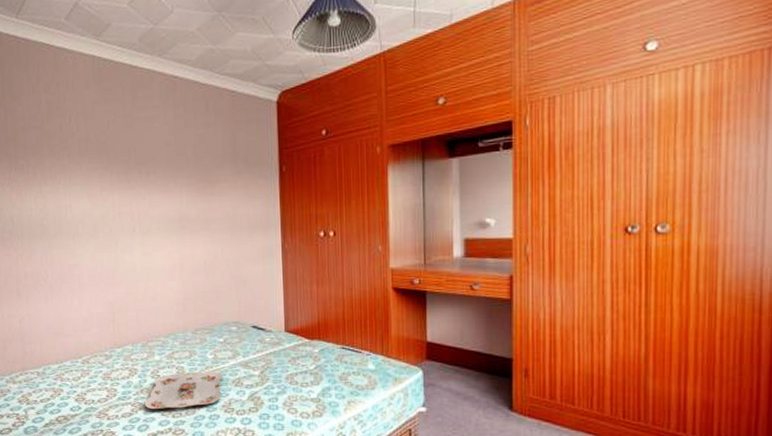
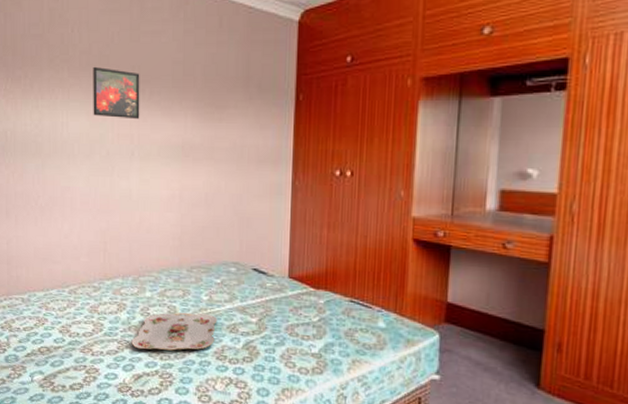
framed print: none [91,152,138,198] -> present [93,66,140,120]

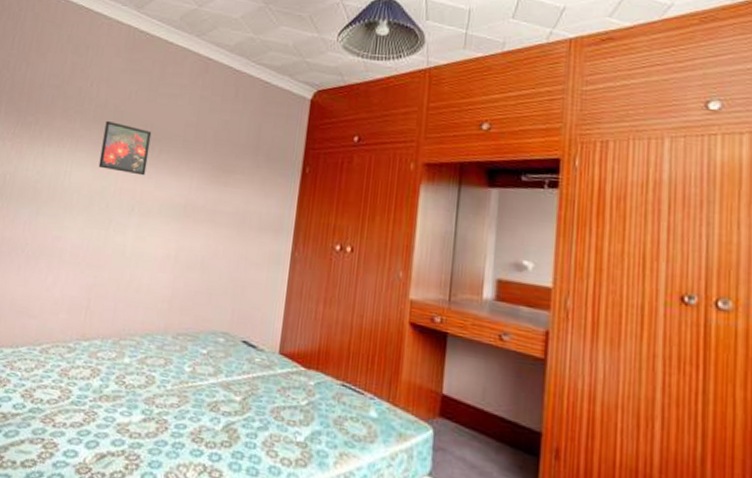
serving tray: present [131,312,218,351] -> none [99,382,199,429]

